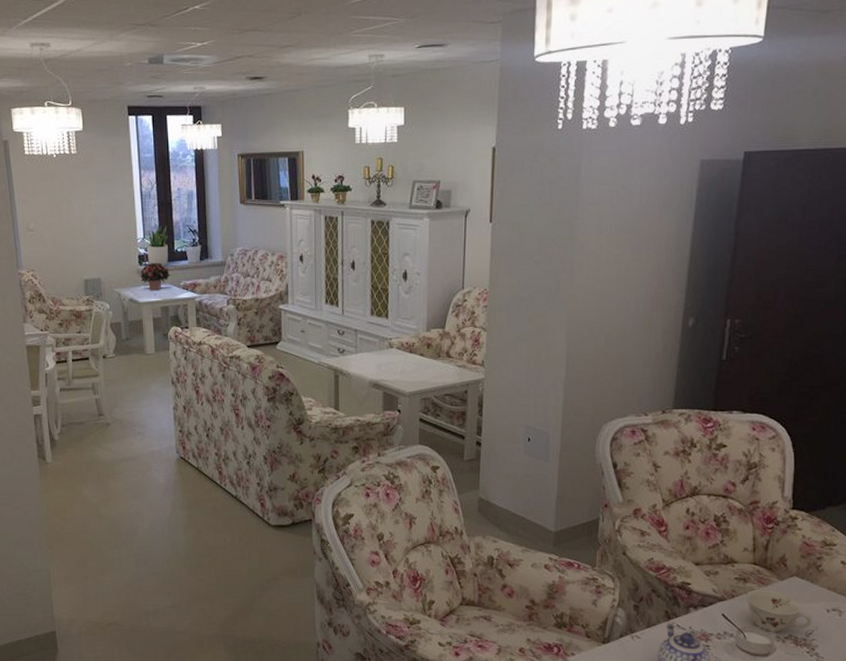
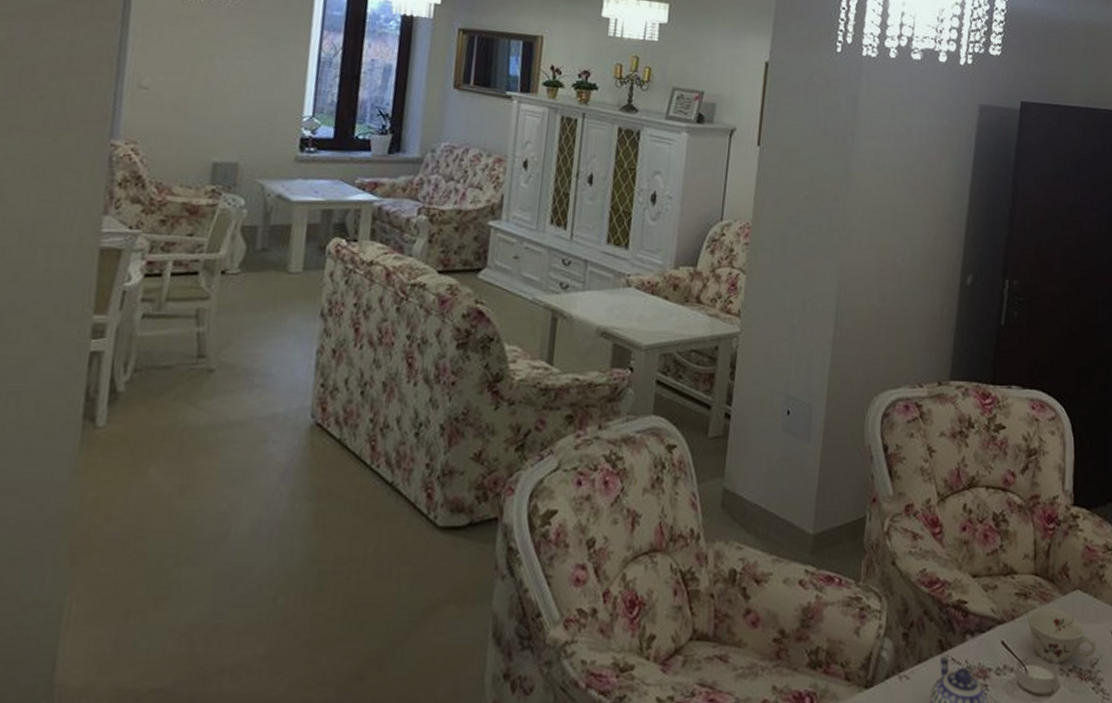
bouquet: present [139,262,171,291] -> none [297,149,344,188]
planter: present [147,225,169,266] -> none [313,103,349,156]

